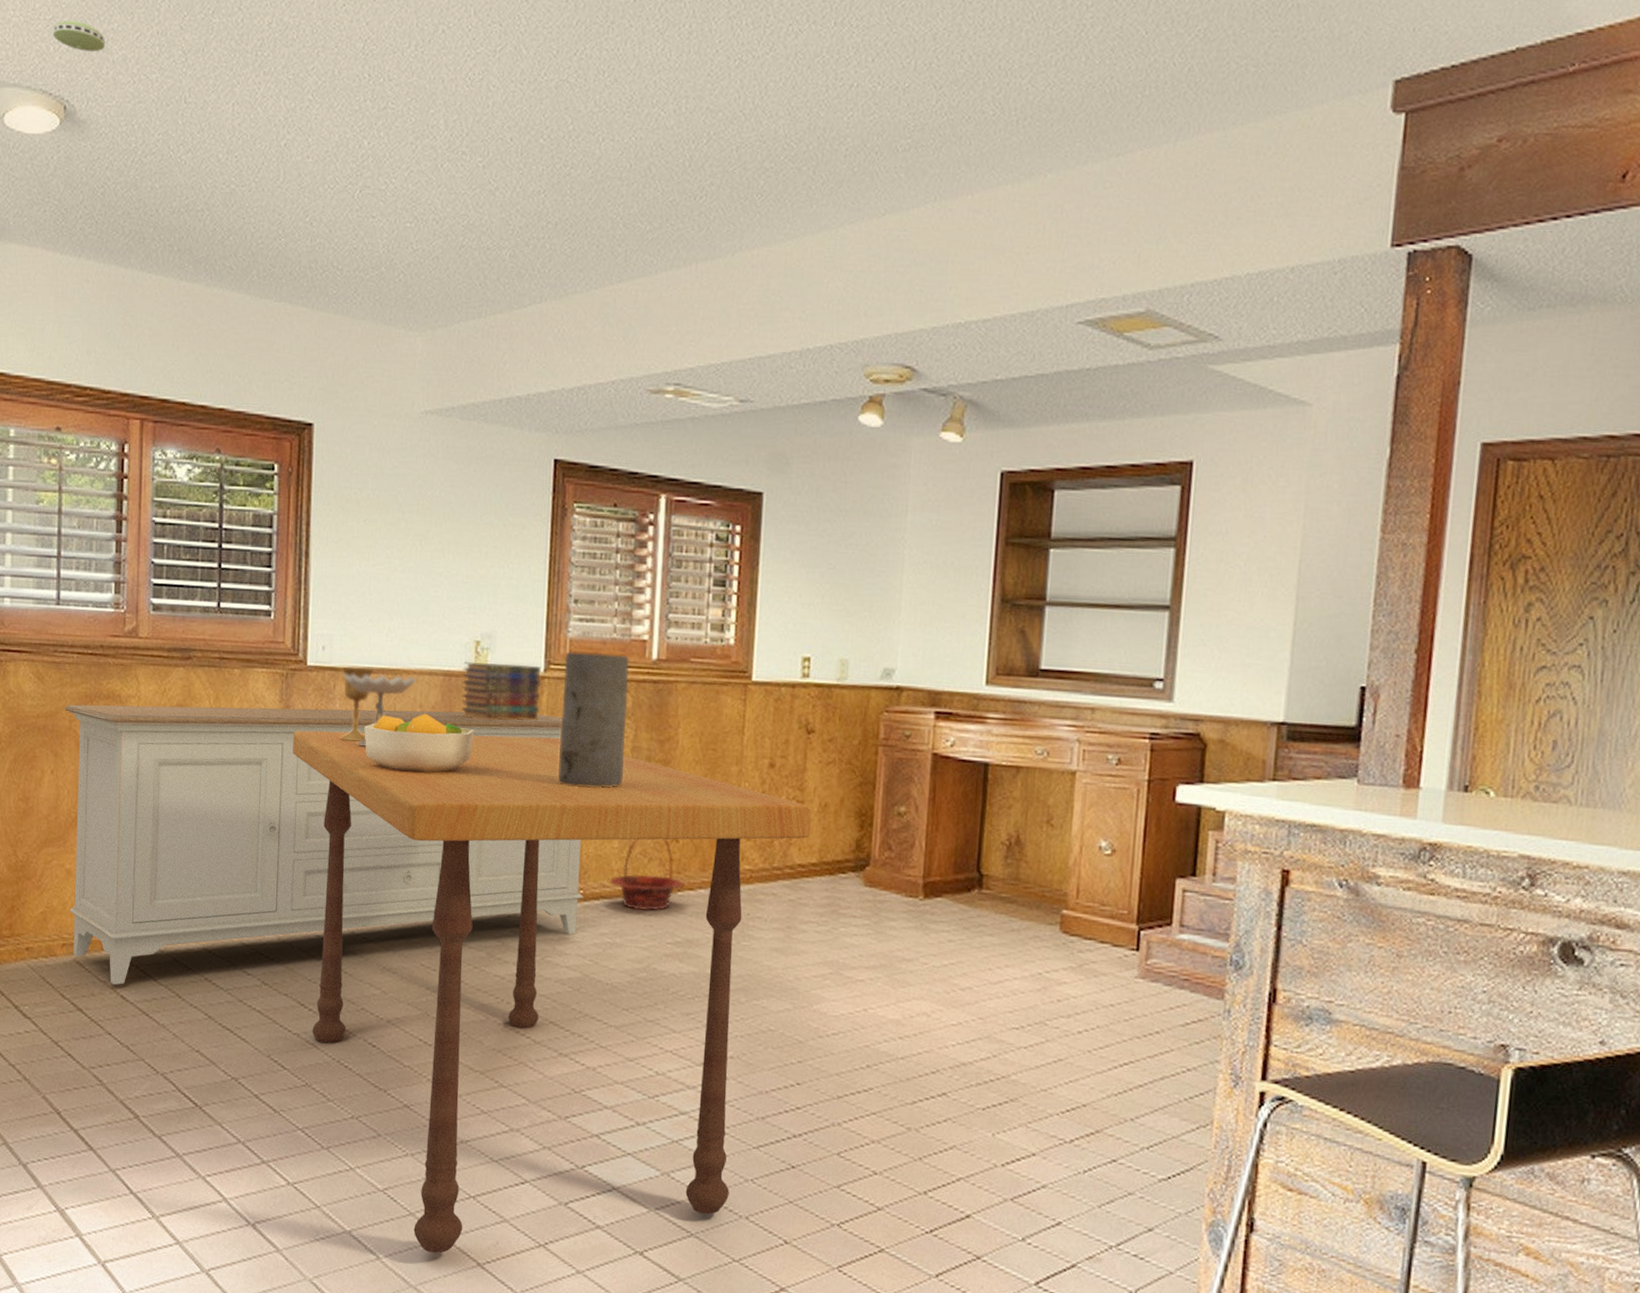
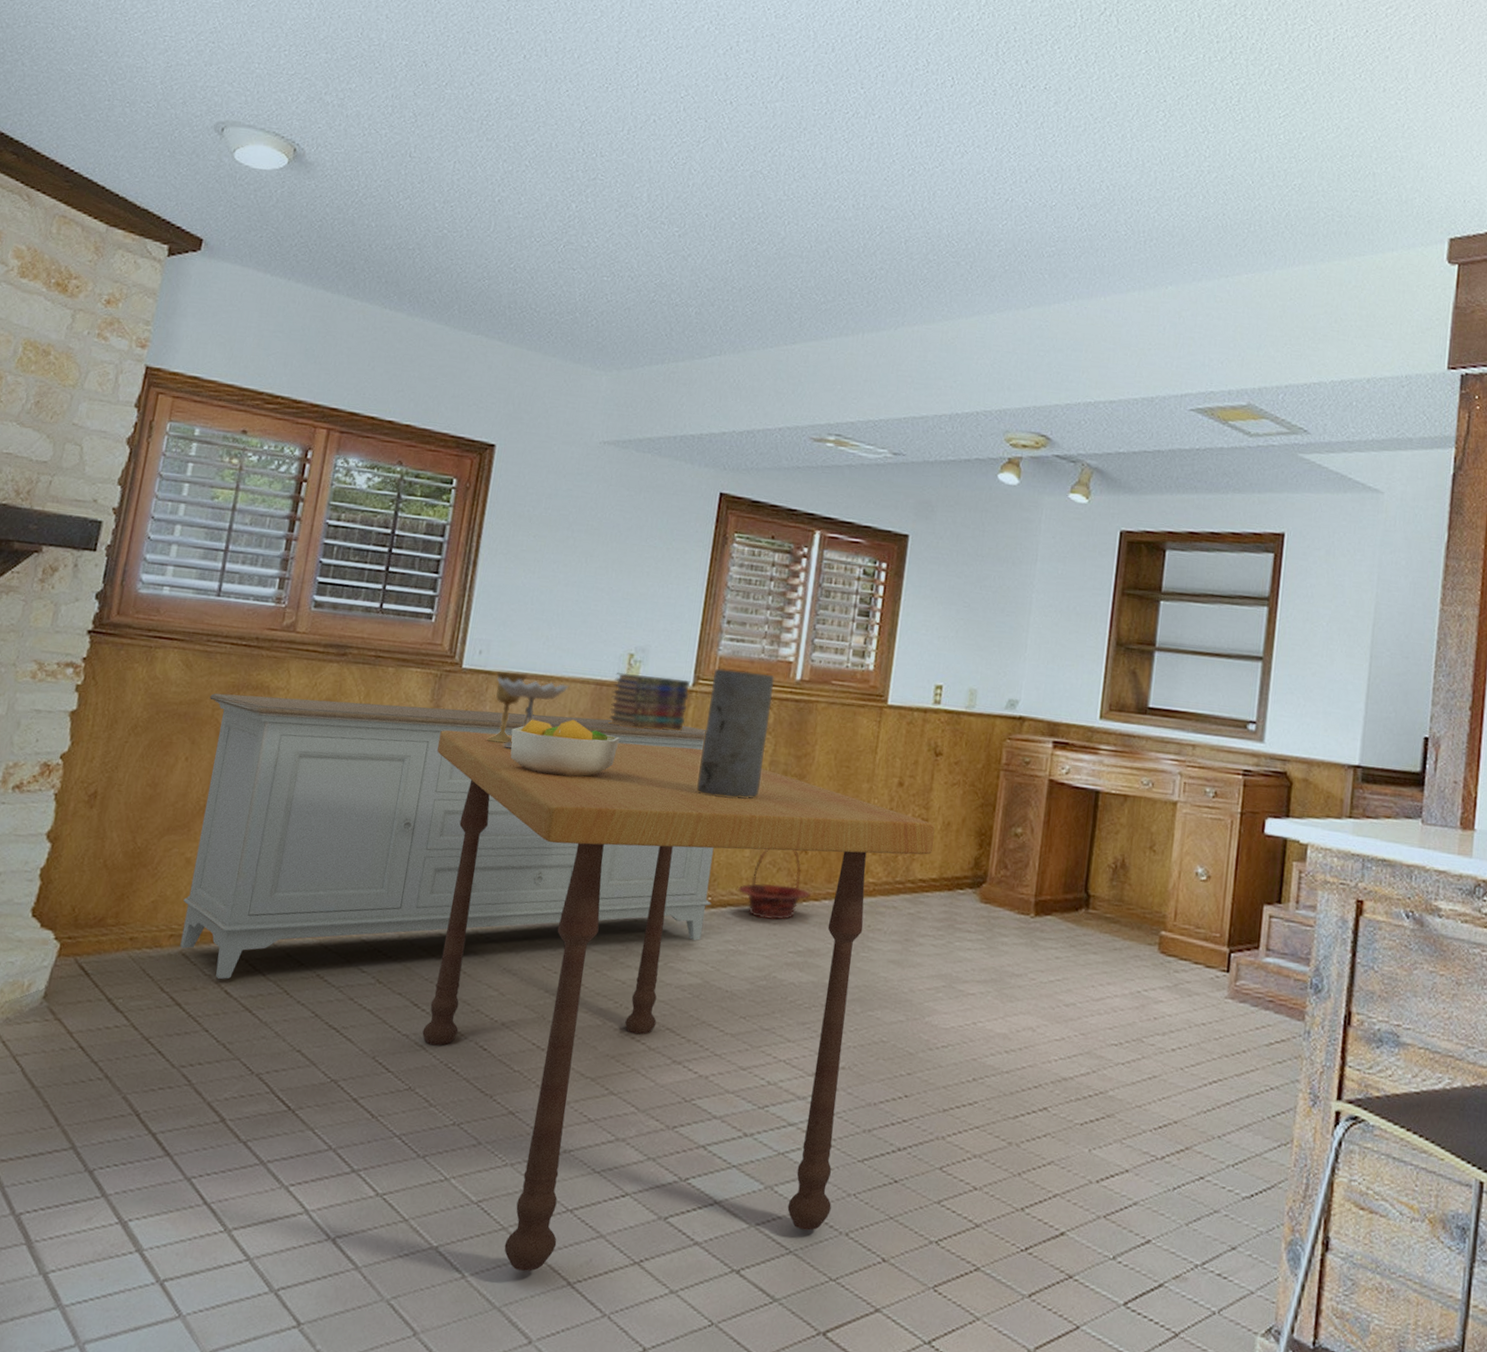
smoke detector: present [53,21,105,52] -> none [293,77,342,106]

